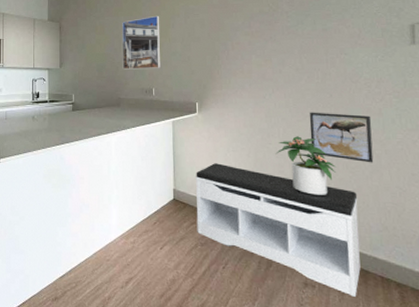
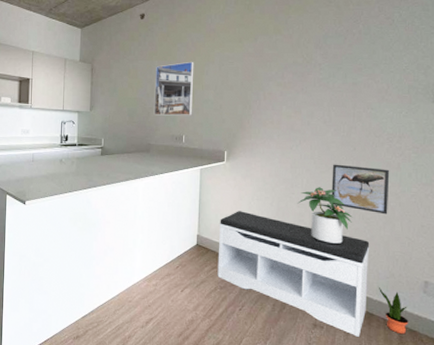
potted plant: none [372,242,410,294] -> present [379,287,408,335]

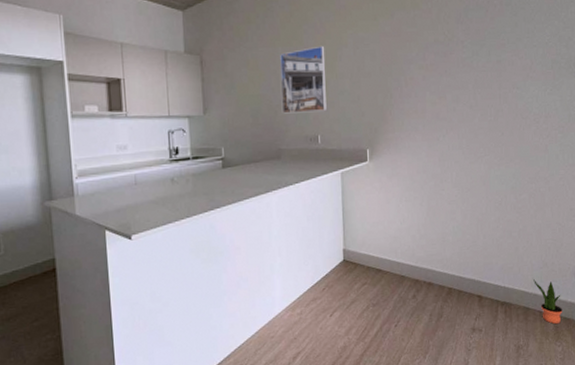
bench: present [217,211,370,337] -> none [366,215,523,334]
potted plant: present [297,187,353,244] -> none [448,179,505,240]
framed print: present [331,164,390,215] -> none [481,152,538,202]

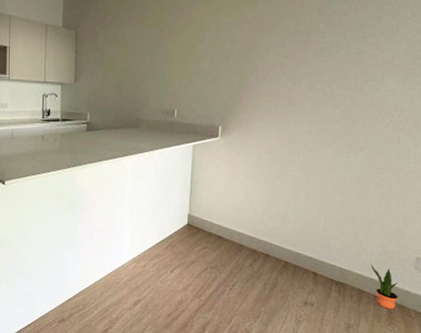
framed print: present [280,45,327,114] -> none [144,28,189,89]

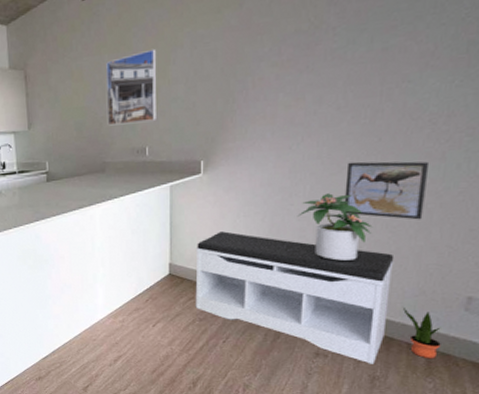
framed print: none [144,28,189,89] -> present [106,48,157,126]
bench: none [208,189,365,313] -> present [195,231,395,364]
potted plant: none [292,163,349,221] -> present [297,193,373,261]
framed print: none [328,139,389,191] -> present [344,161,430,220]

